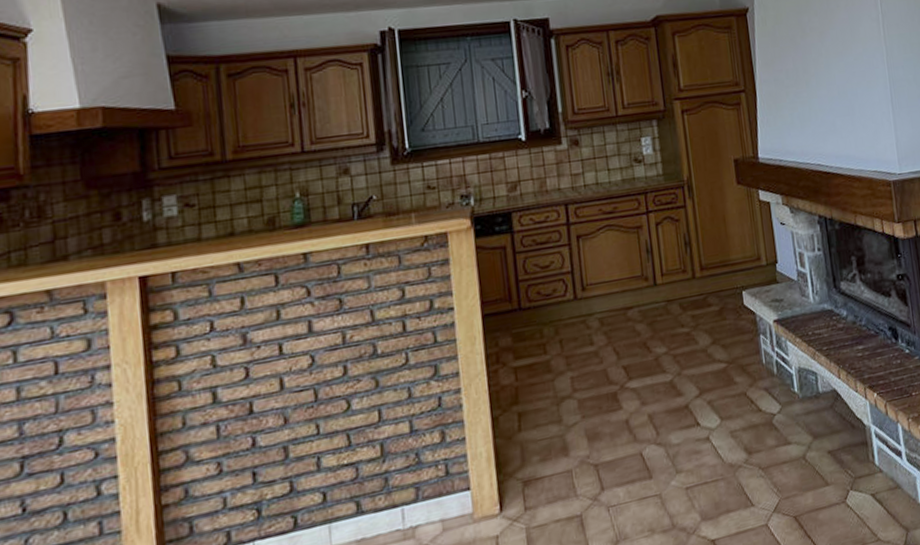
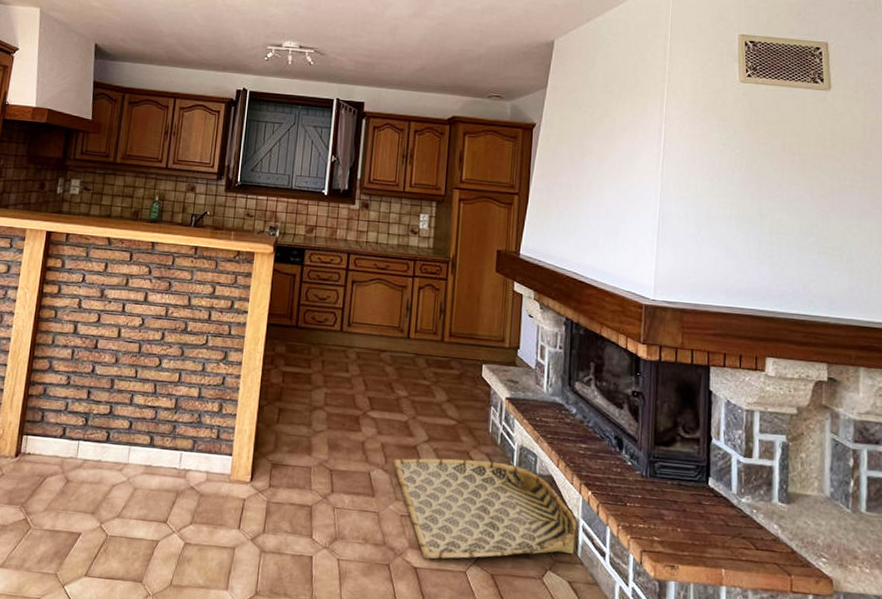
woven basket: none [665,390,871,527] -> present [393,458,576,559]

